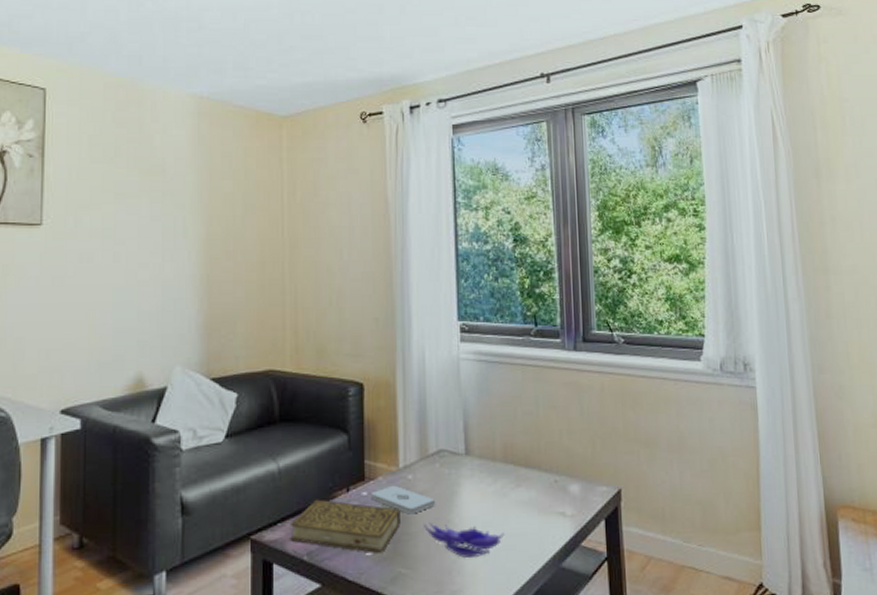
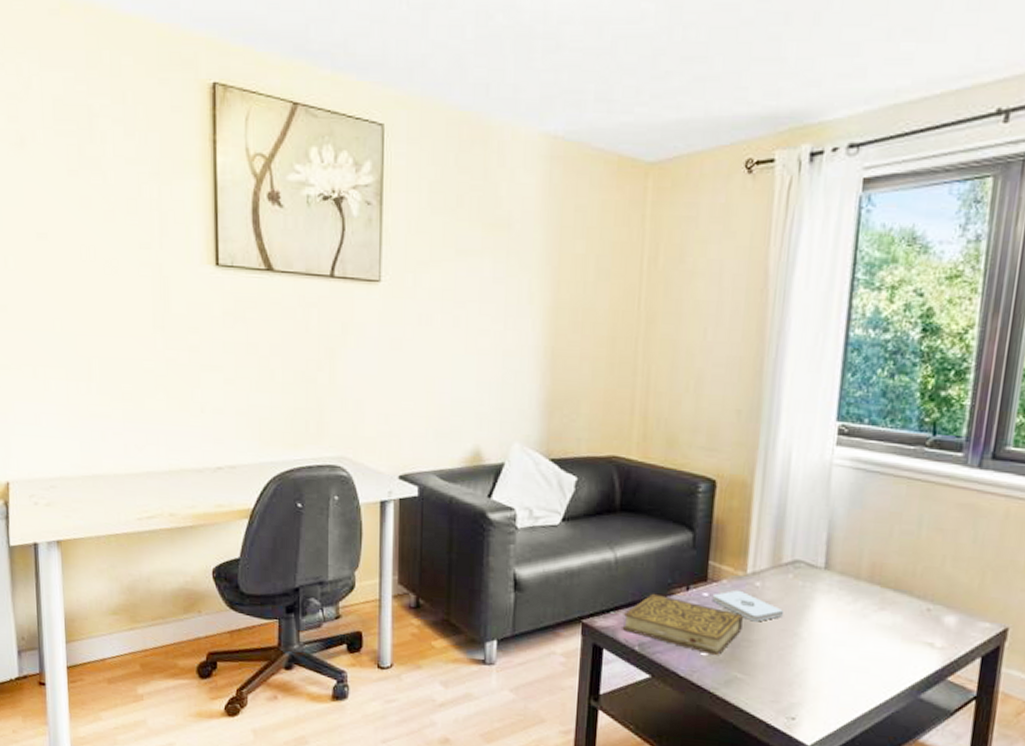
decorative bowl: present [424,521,505,558] -> none [767,631,858,674]

